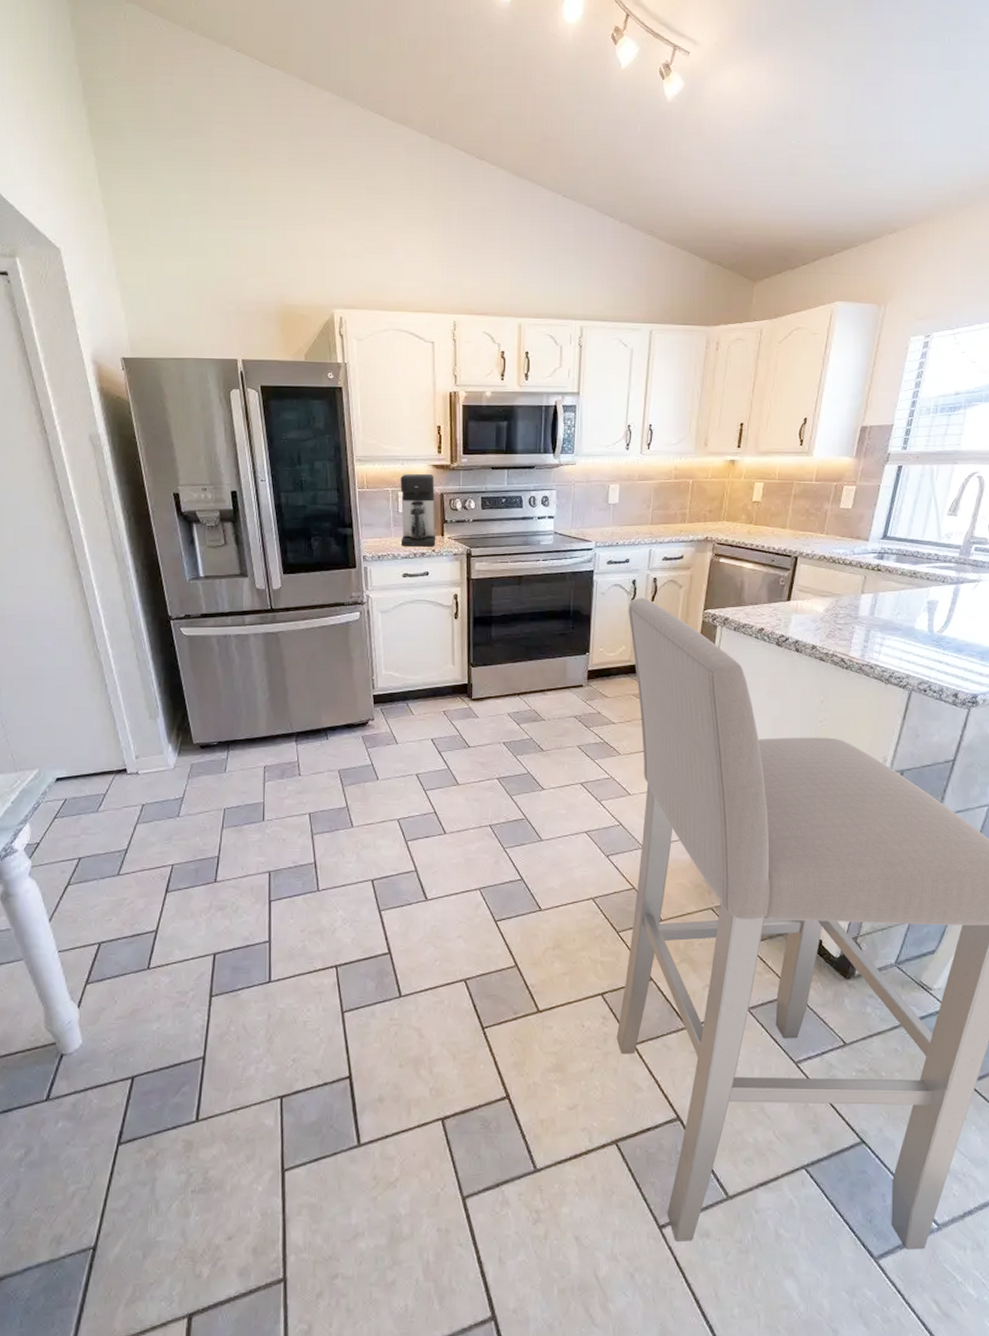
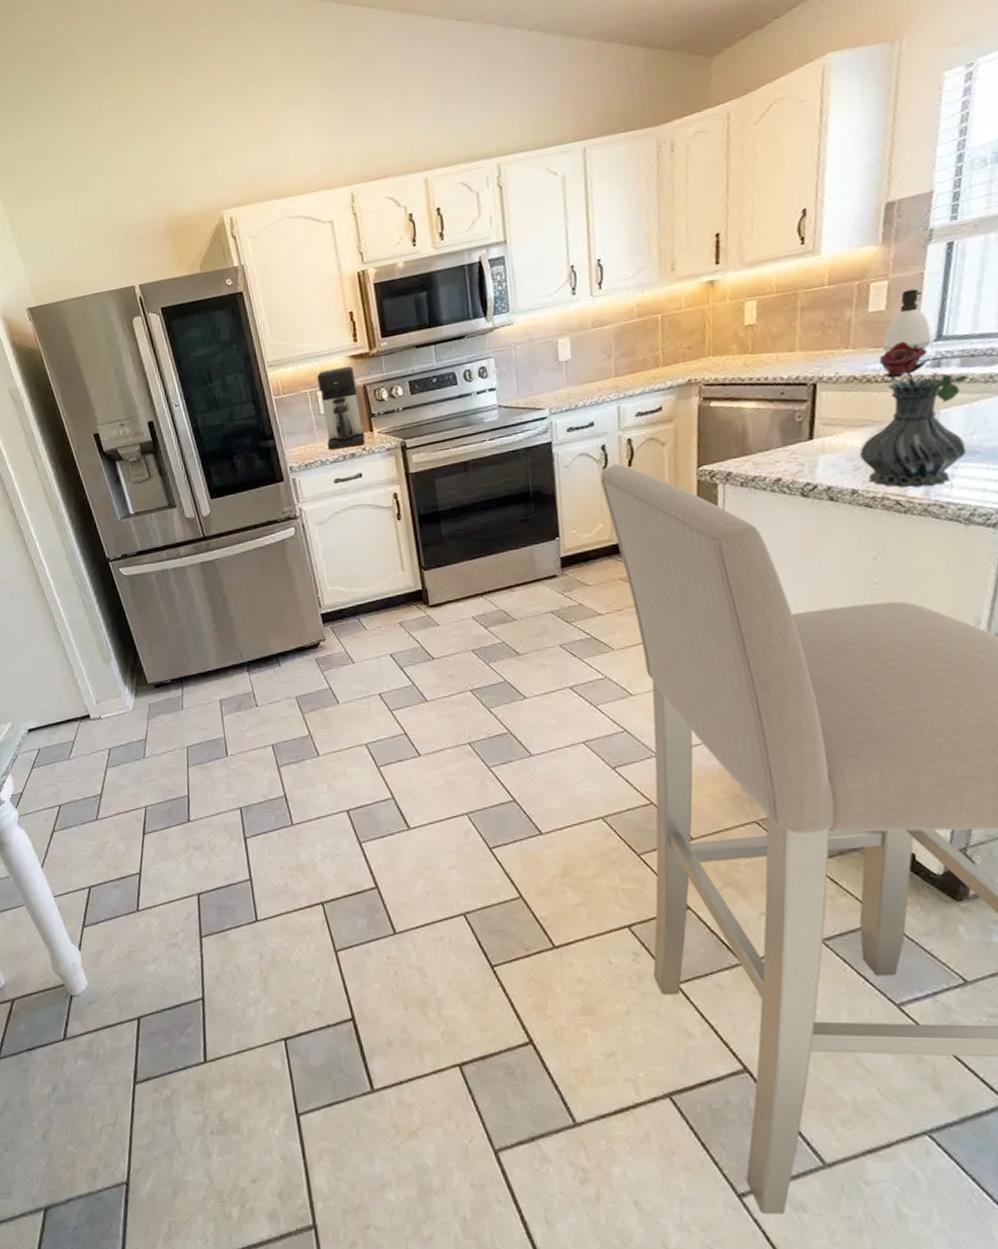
vase: none [821,535,901,651] -> present [859,341,969,489]
soap dispenser: none [846,496,880,544] -> present [882,288,932,353]

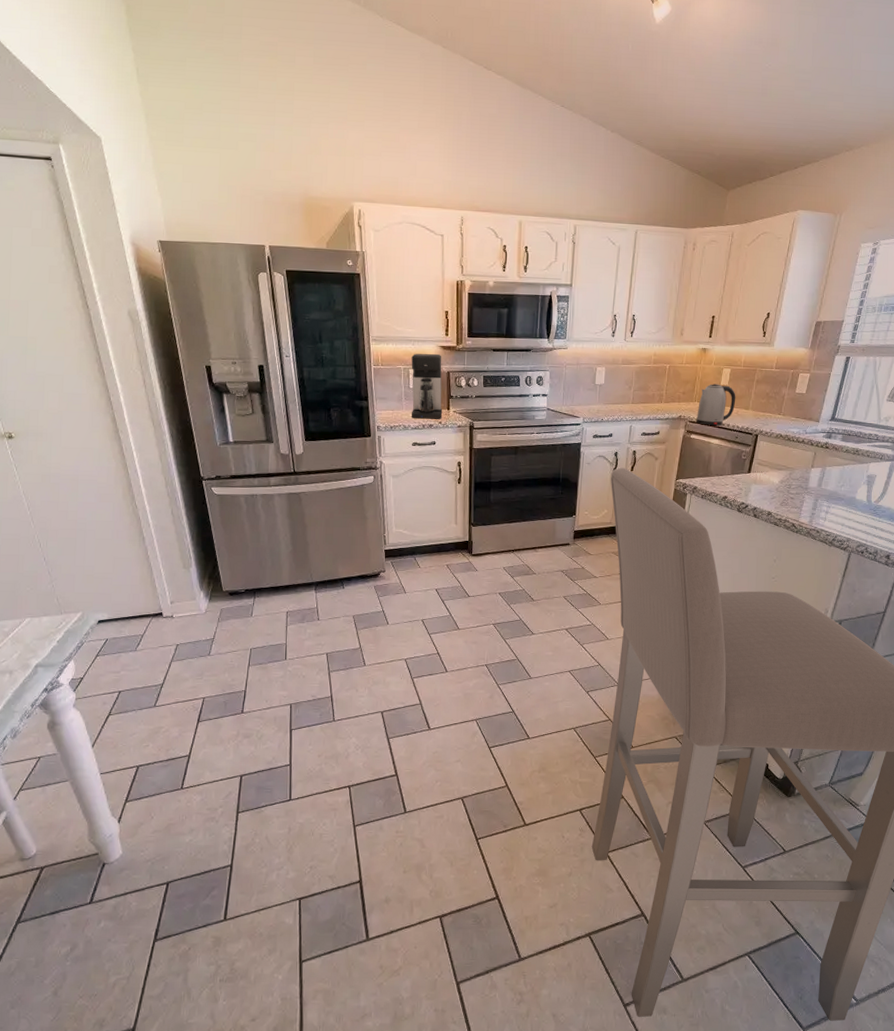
kettle: none [714,324,773,386] -> present [695,384,736,426]
vase: present [859,341,969,489] -> none [776,416,845,518]
soap dispenser: present [882,288,932,353] -> none [800,383,829,425]

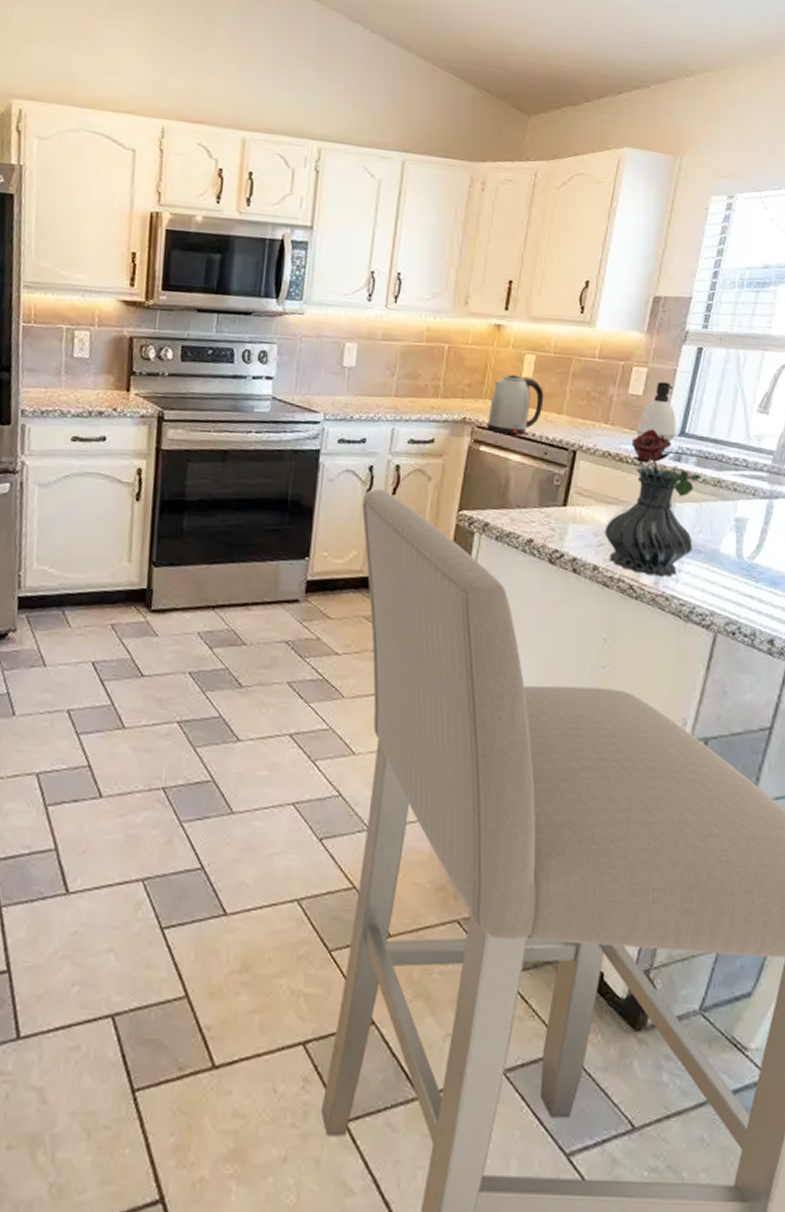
coffee maker: present [411,353,443,419] -> none [72,309,124,405]
vase: none [776,416,845,518] -> present [604,428,702,578]
soap dispenser: none [800,383,829,425] -> present [635,381,677,441]

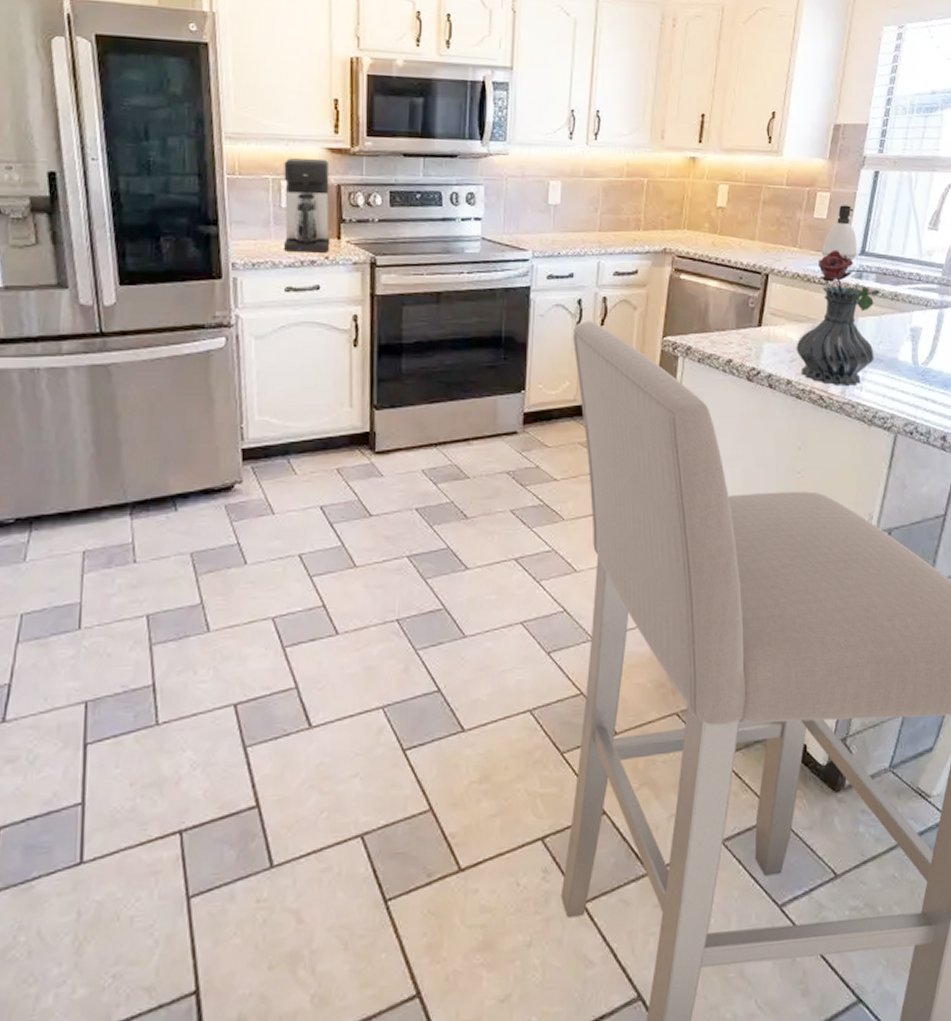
coffee maker: none [72,309,124,405] -> present [283,158,331,253]
kettle: present [486,374,544,435] -> none [685,205,738,262]

